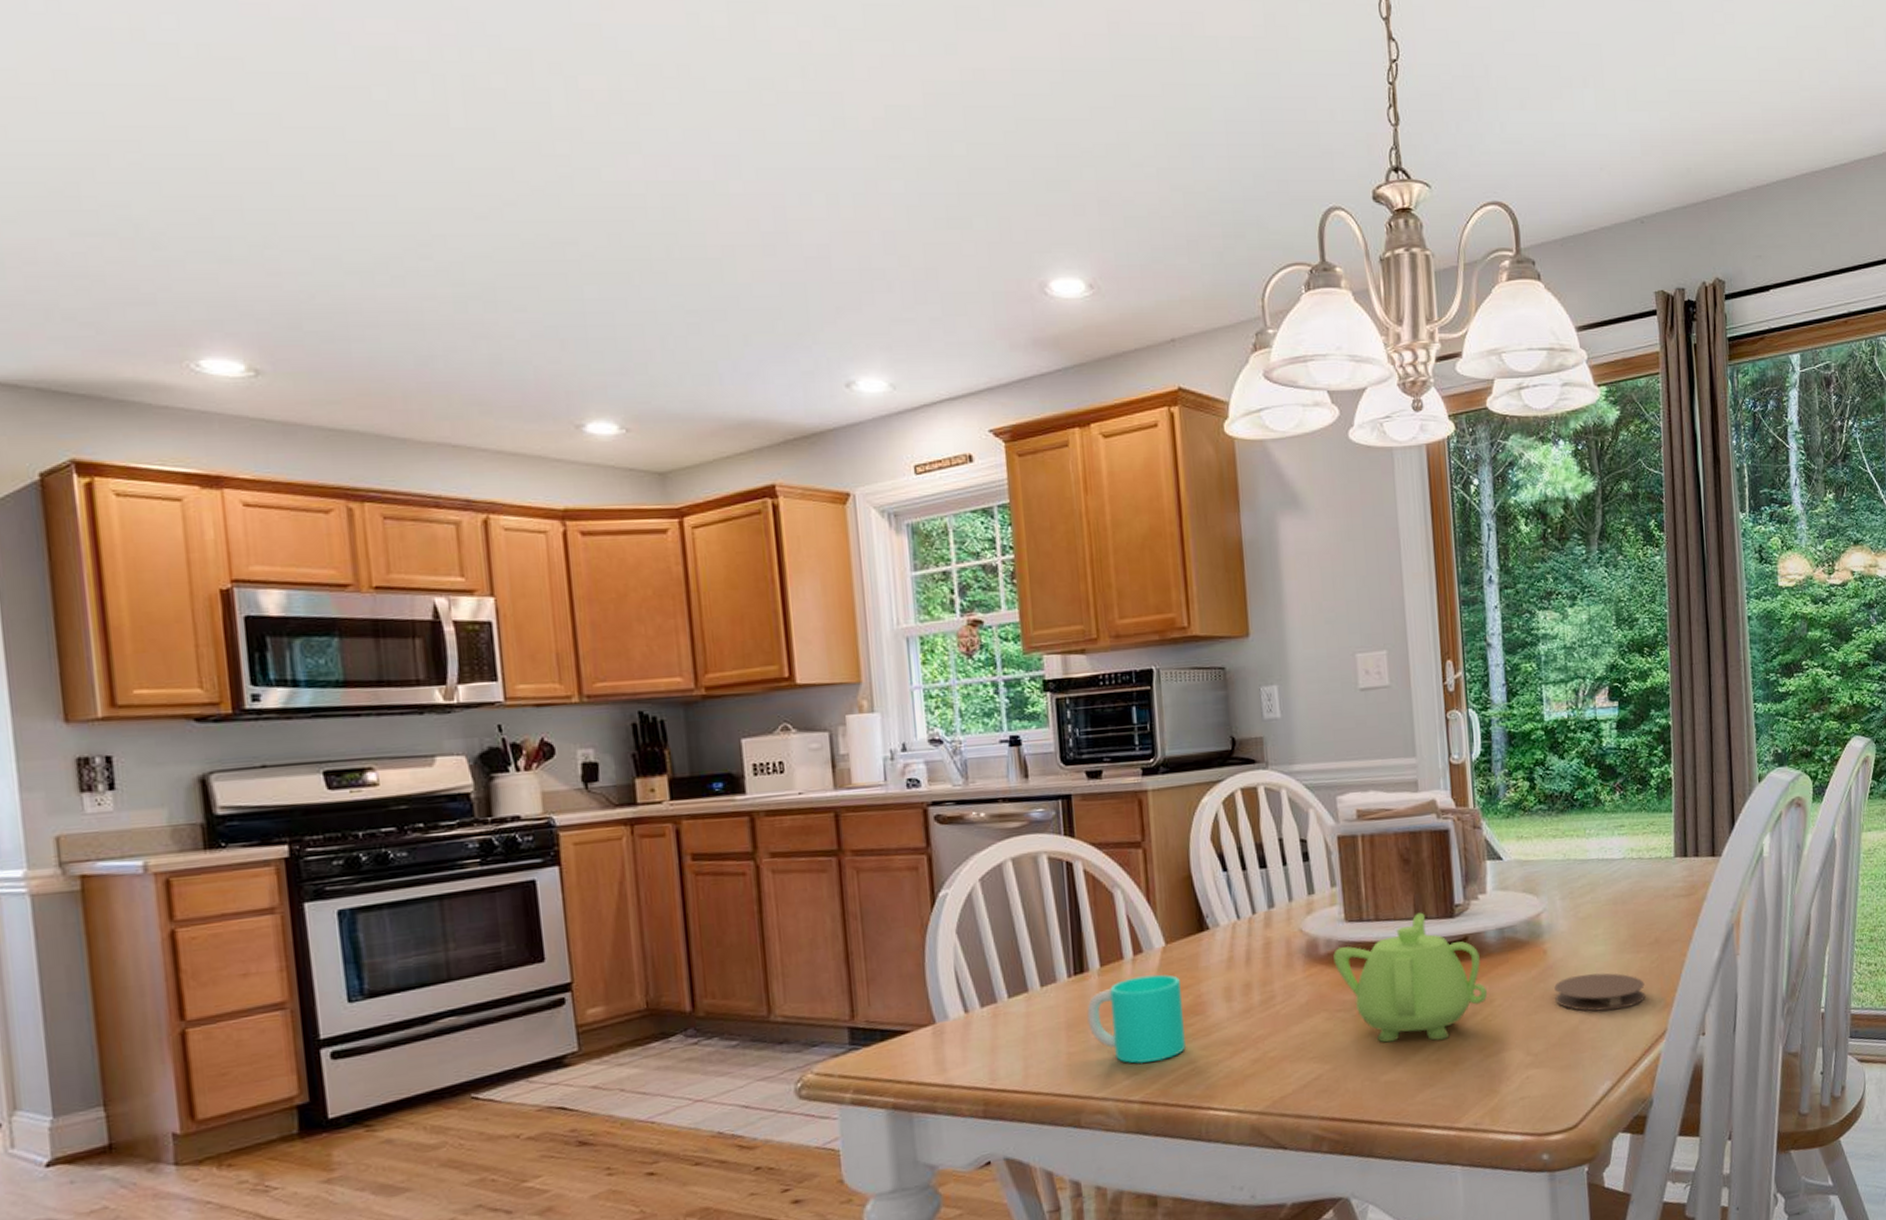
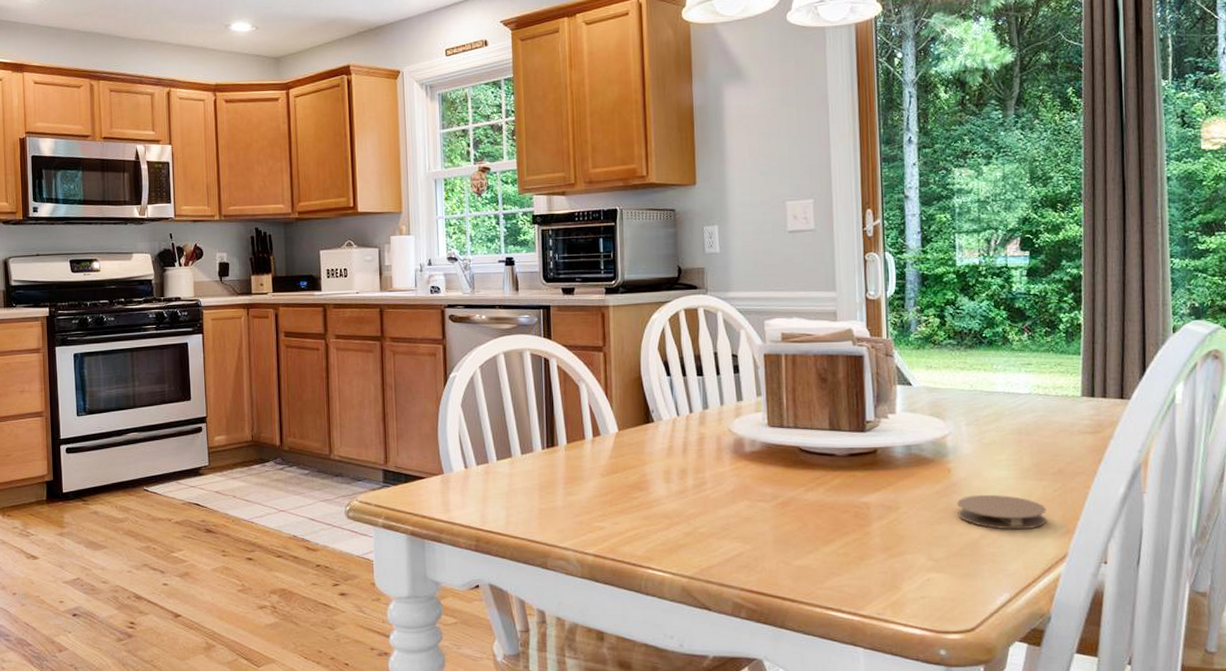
cup: present [1087,974,1186,1064] -> none [555,454,631,525]
teapot: present [1333,912,1488,1043] -> none [757,425,894,536]

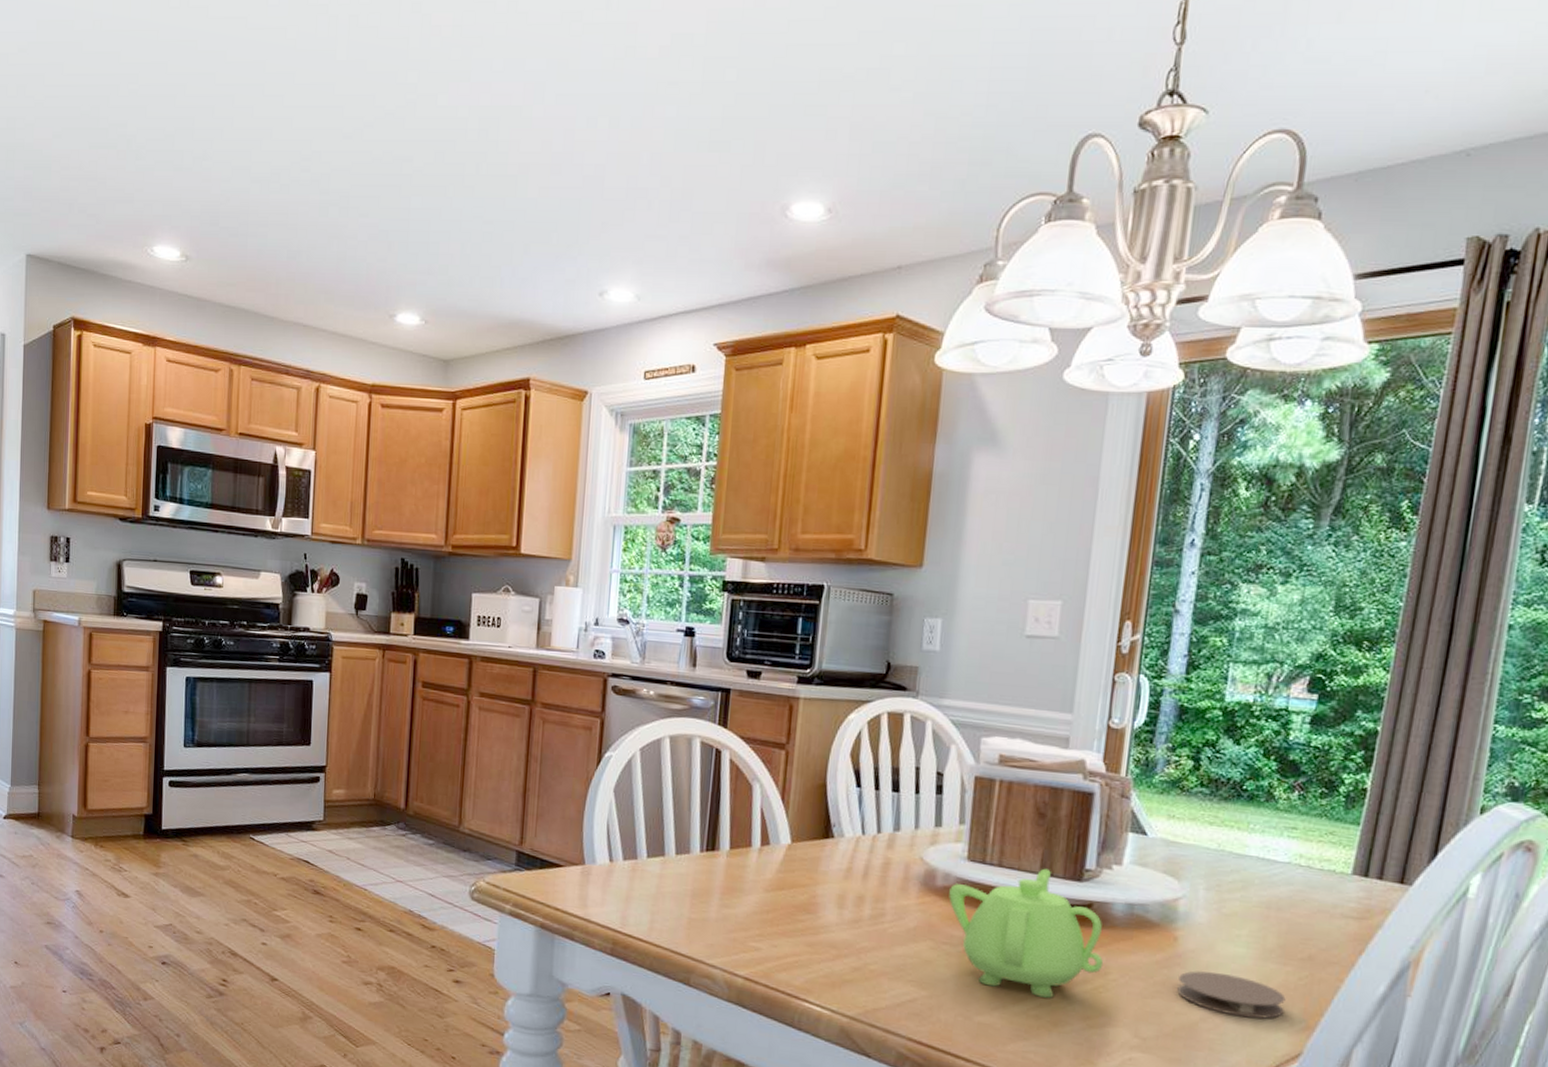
teapot: none [757,425,894,536] -> present [949,868,1104,998]

